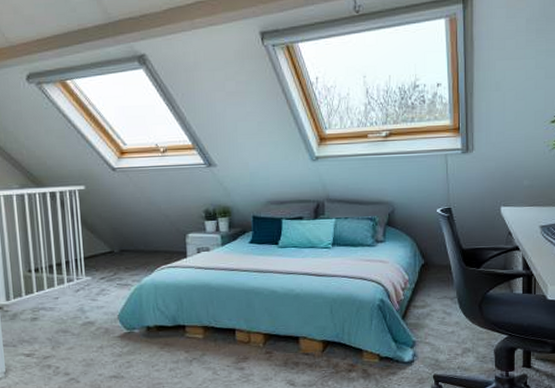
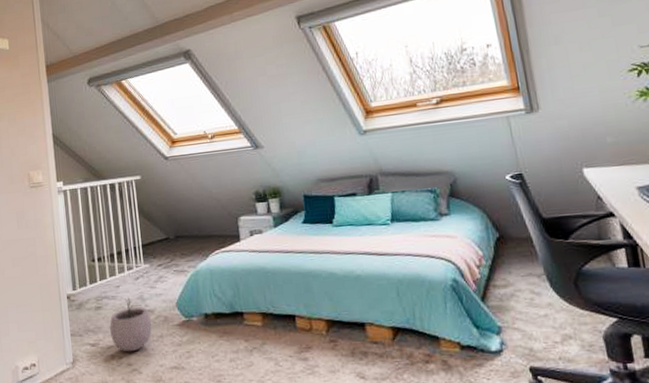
plant pot: none [47,309,92,362] -> present [110,297,153,352]

